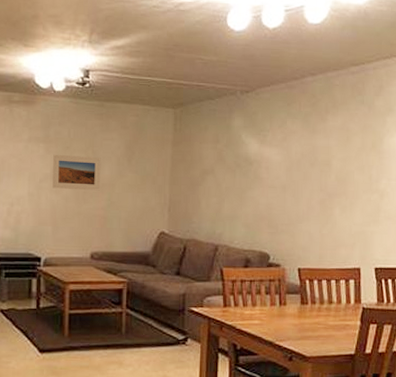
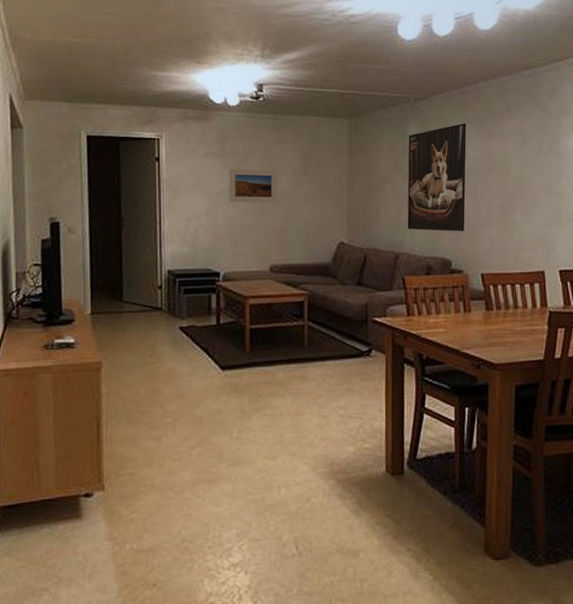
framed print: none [228,118,291,227] -> present [407,123,467,232]

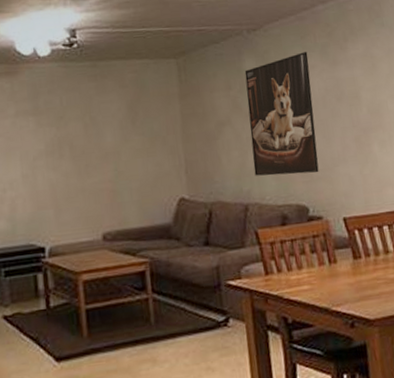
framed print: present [229,168,278,203] -> none [46,124,104,166]

